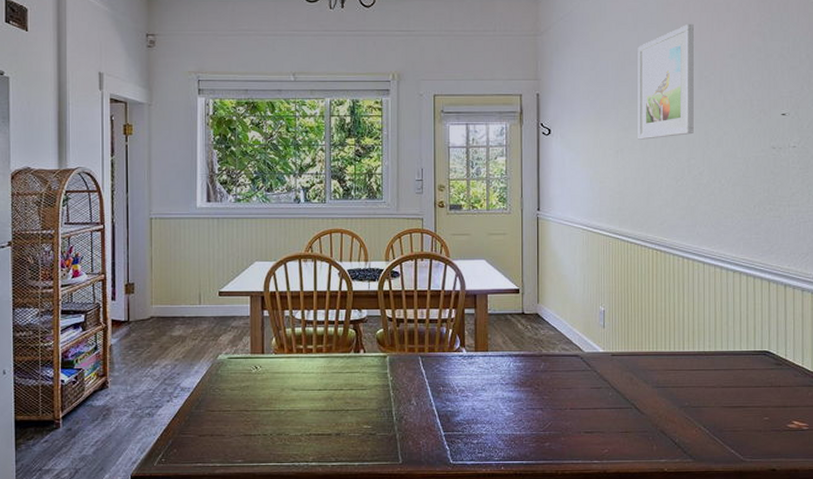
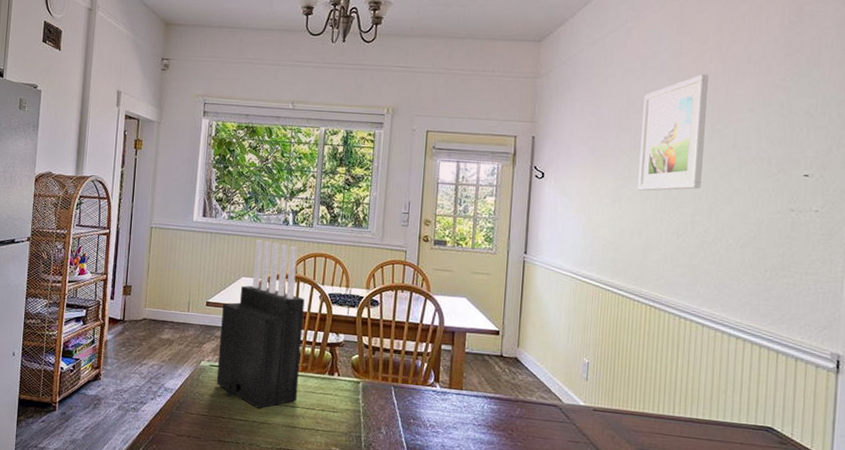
knife block: none [236,221,324,397] -> present [216,240,305,410]

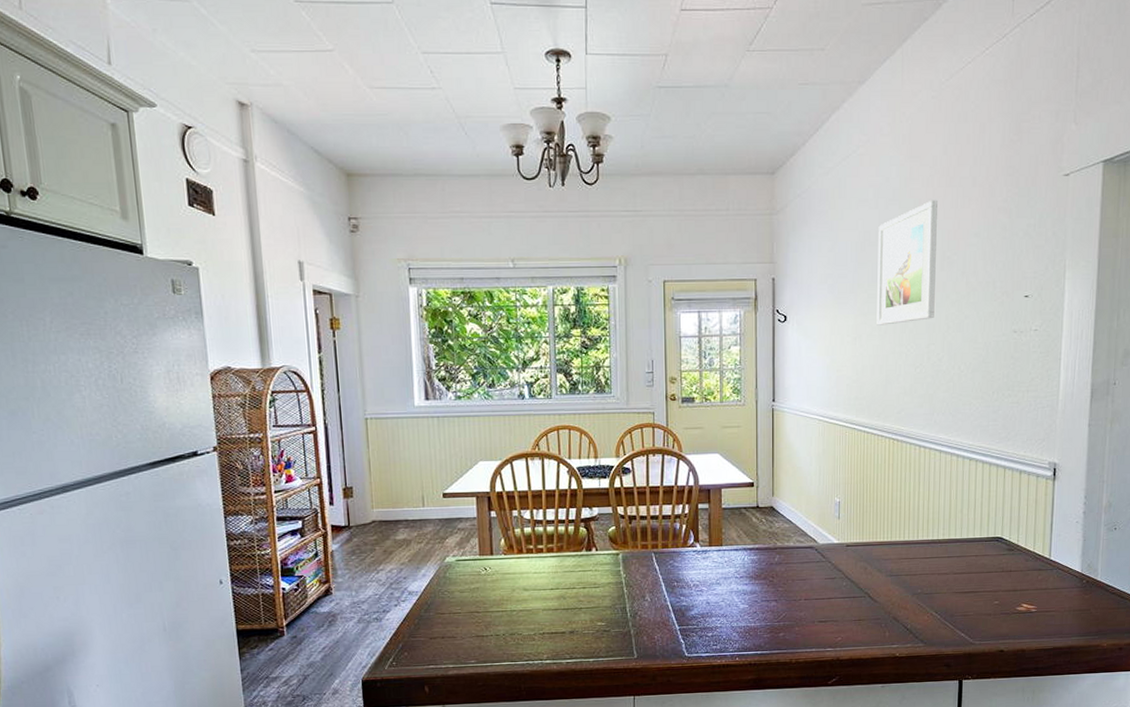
knife block: present [216,240,305,410] -> none [462,418,556,598]

